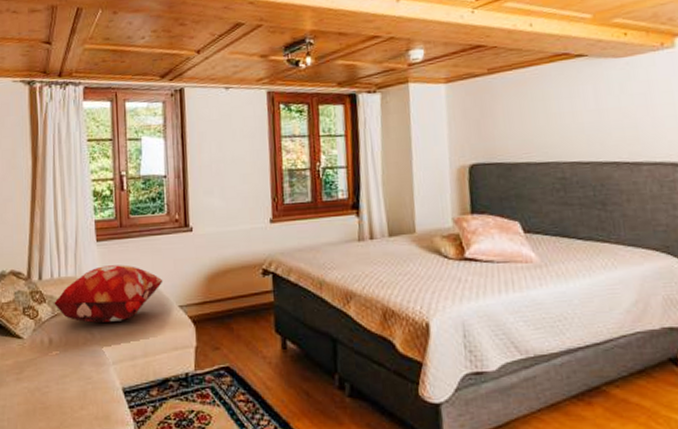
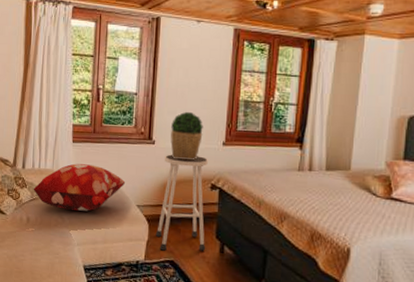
stool: none [204,238,266,356] -> present [155,154,208,251]
potted plant: none [209,189,246,246] -> present [170,111,203,160]

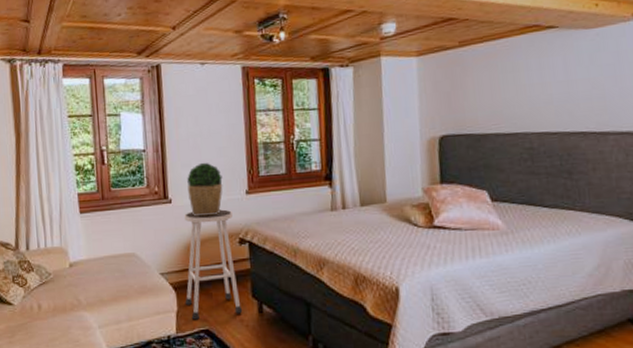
decorative pillow: present [33,163,126,211] -> none [41,235,145,290]

